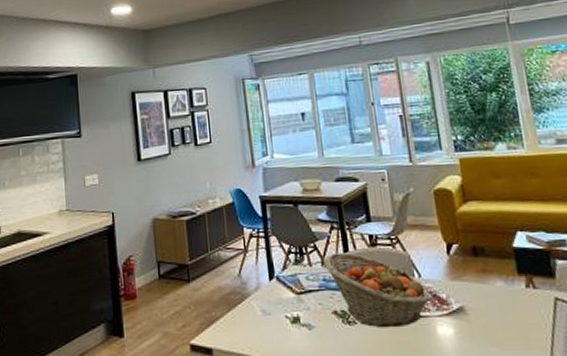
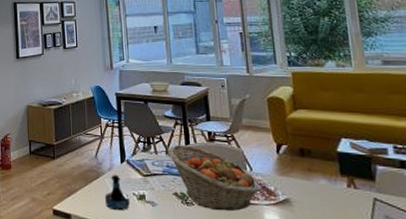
tequila bottle: none [251,294,282,339] -> present [104,174,130,211]

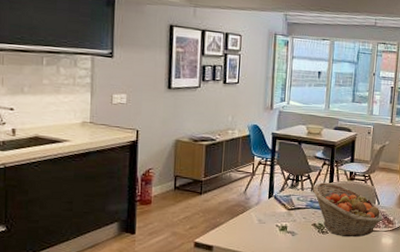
tequila bottle: present [104,174,130,211] -> none [248,208,272,241]

